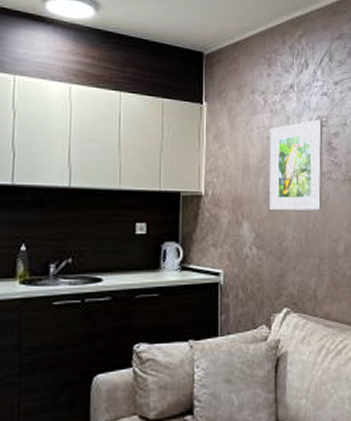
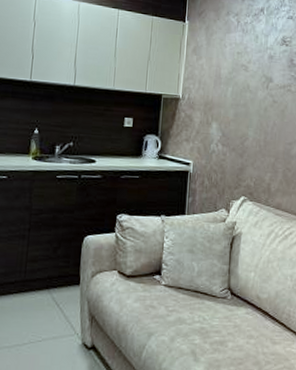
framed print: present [269,119,324,211] -> none [235,39,287,117]

